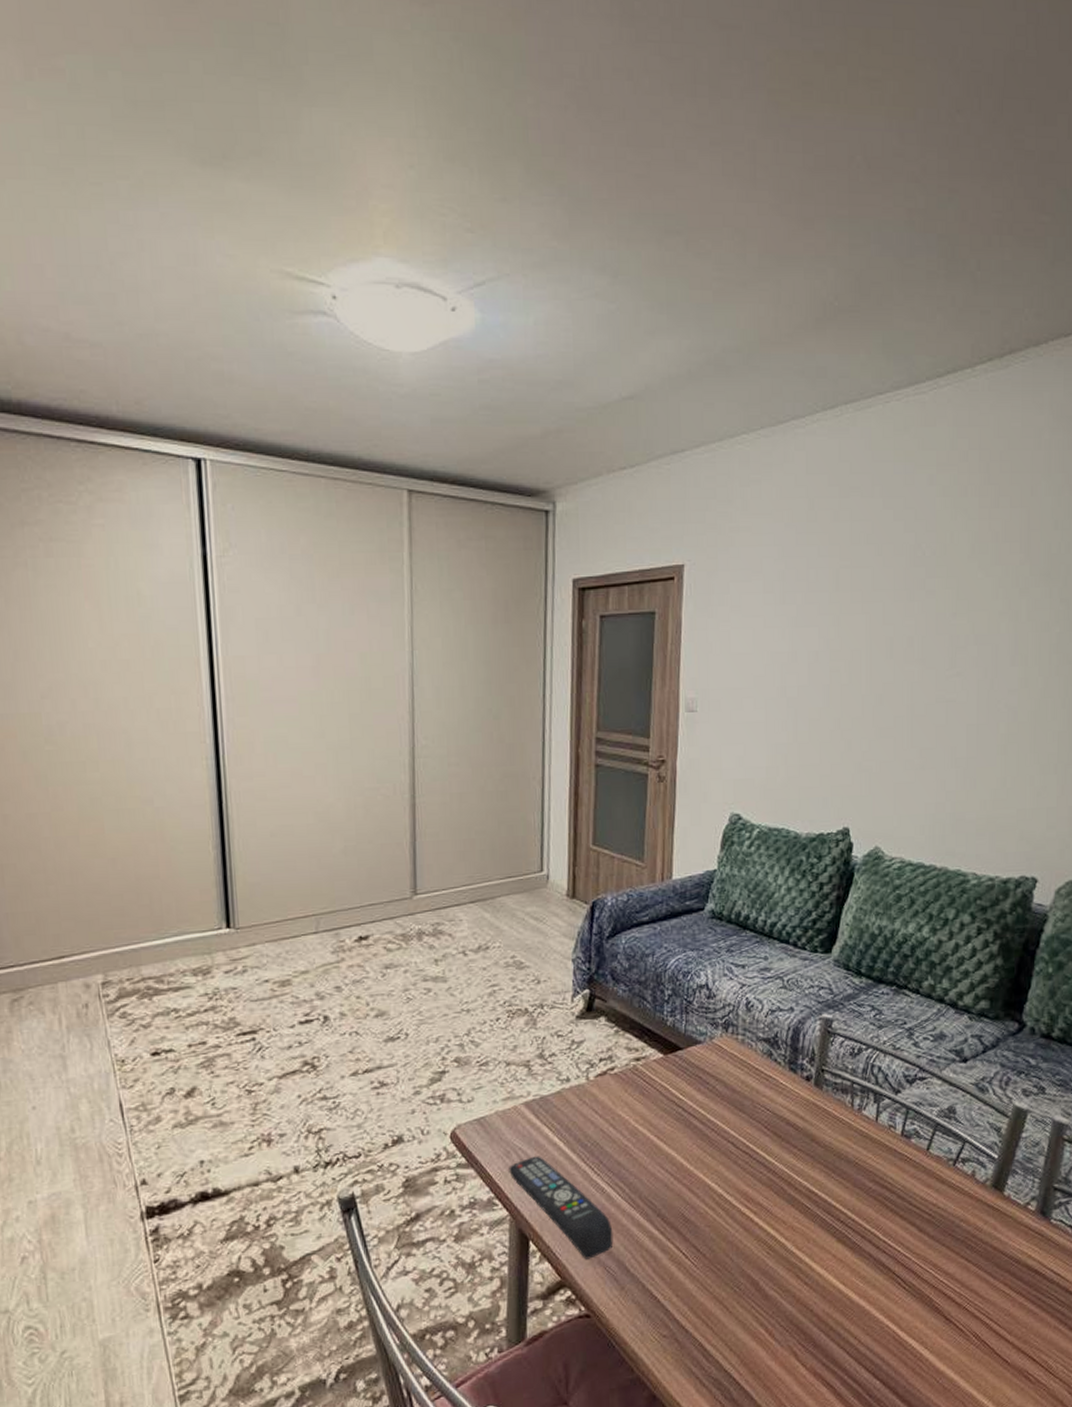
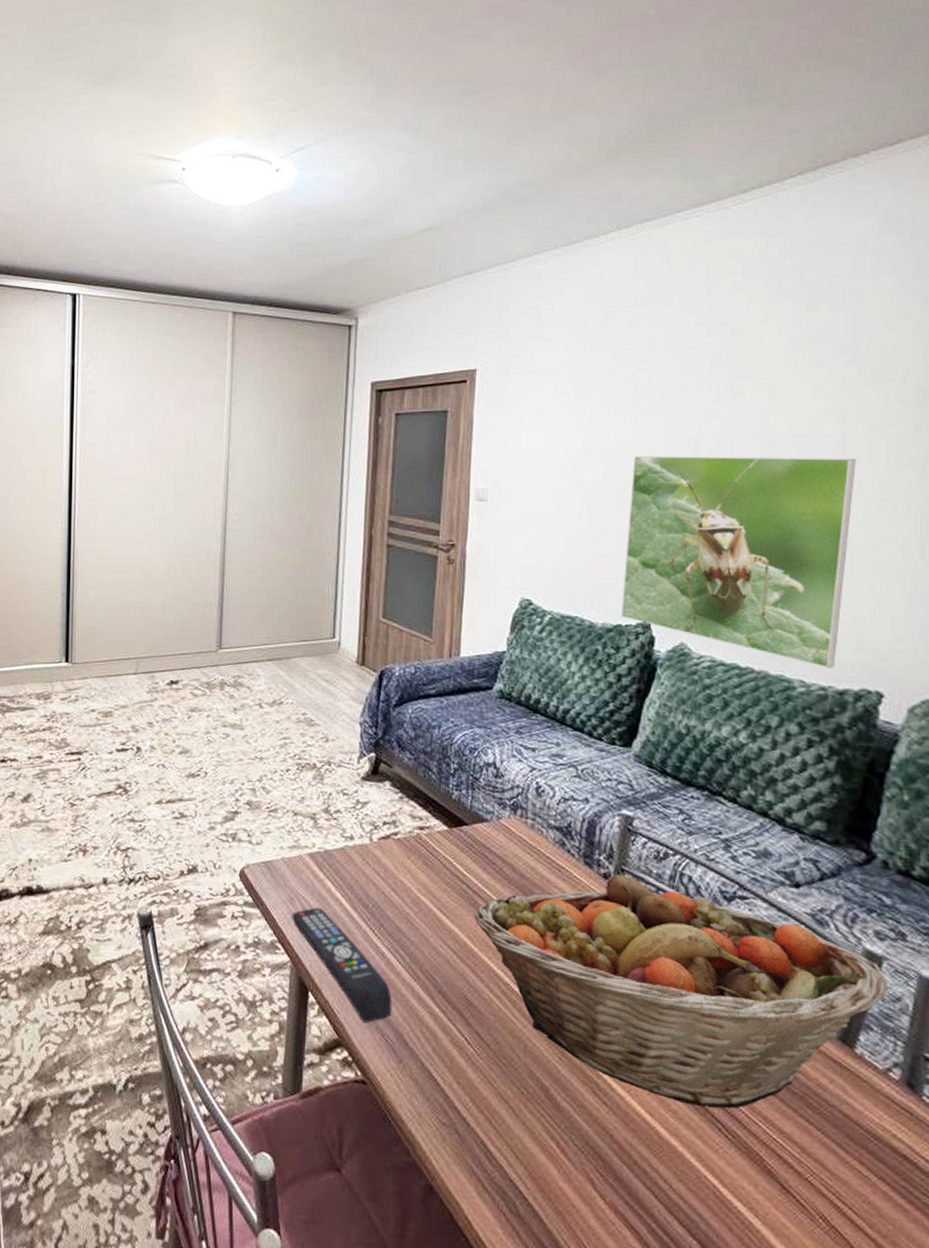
fruit basket: none [689,1075,1029,1269] -> present [474,874,887,1109]
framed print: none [823,657,1025,860] -> present [620,455,856,668]

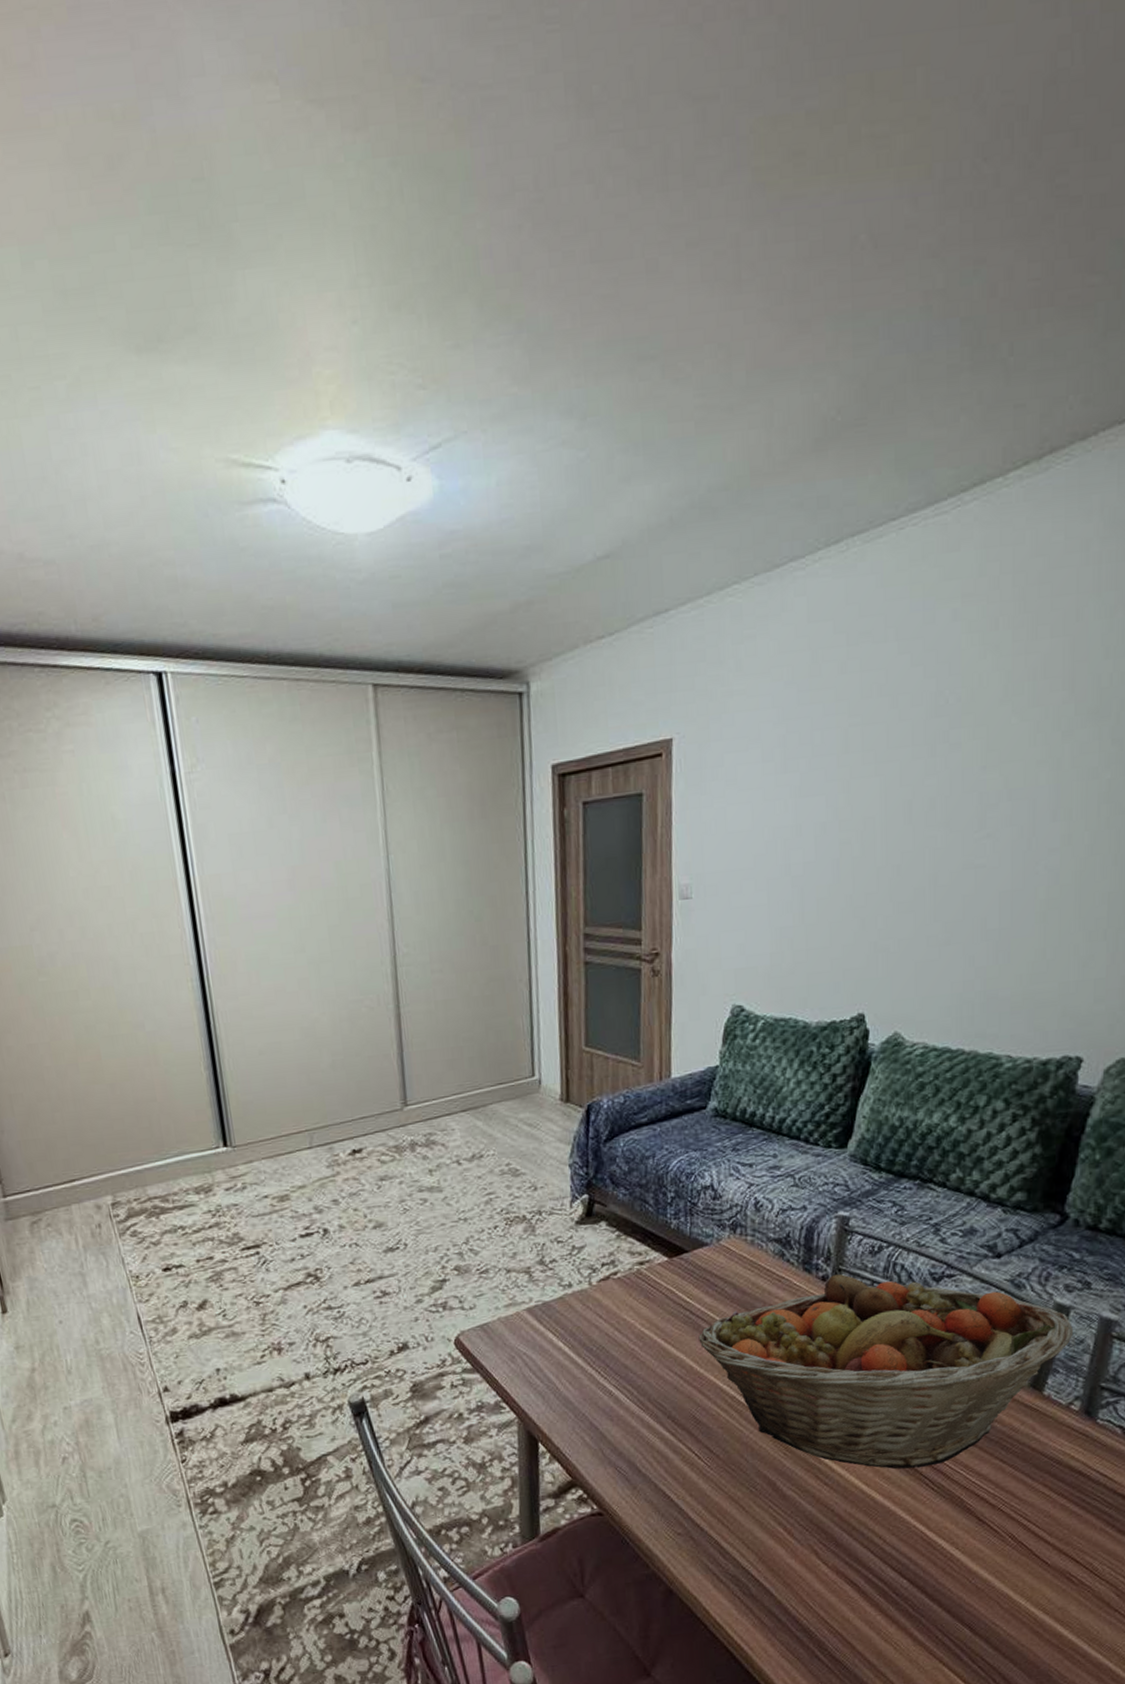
remote control: present [292,907,392,1023] -> none [514,1360,624,1460]
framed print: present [620,455,856,668] -> none [835,810,1068,1040]

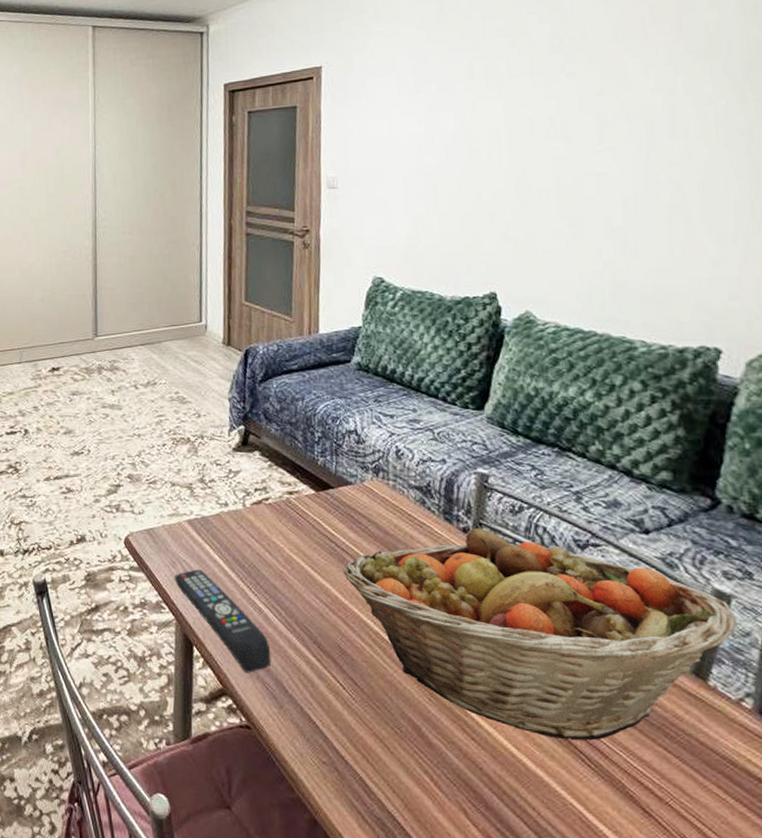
remote control: none [514,1360,624,1460] -> present [174,569,271,673]

